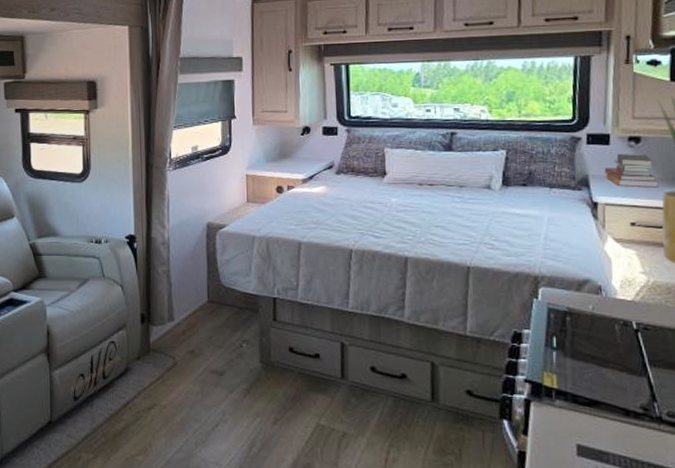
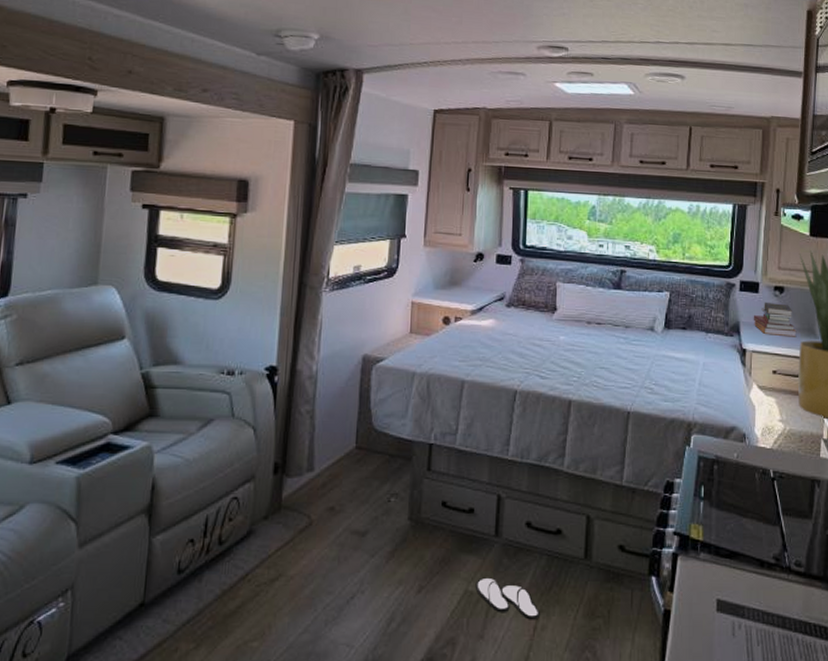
slippers: none [326,414,390,453] -> present [475,577,540,620]

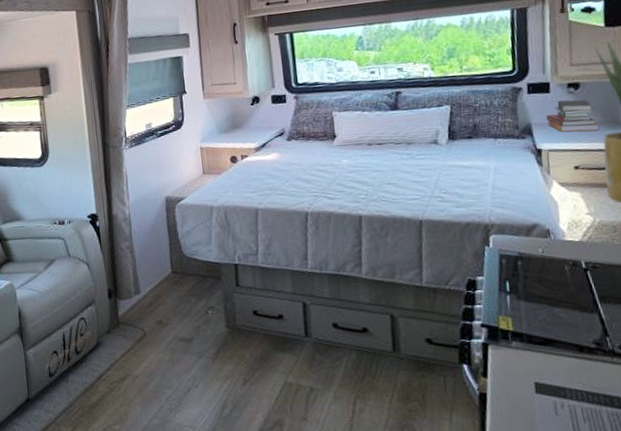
slippers: present [475,577,540,620] -> none [293,371,356,405]

